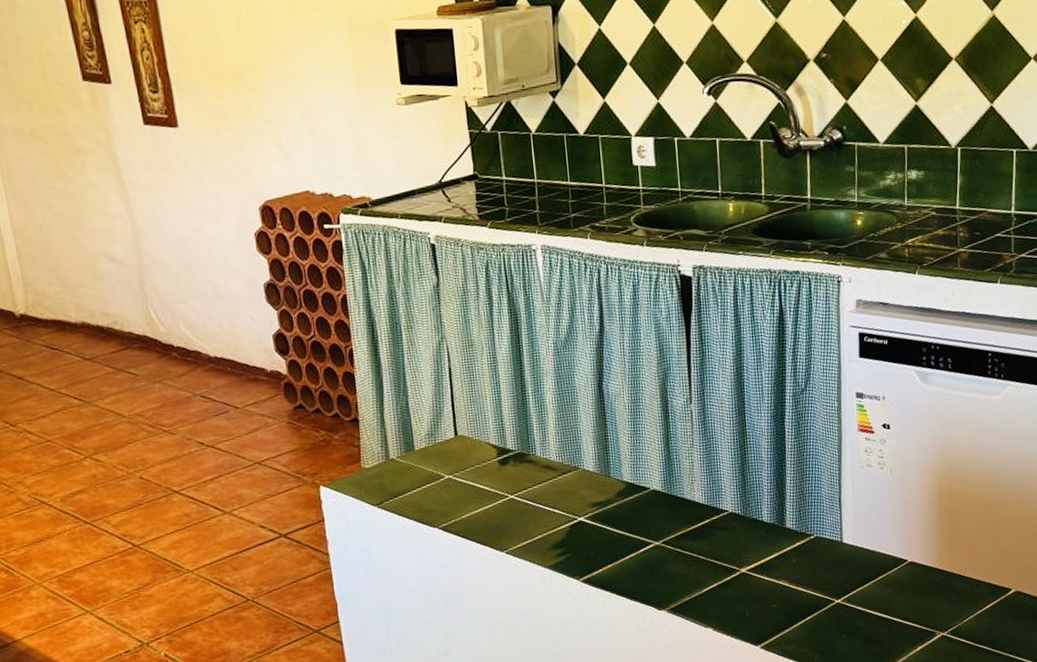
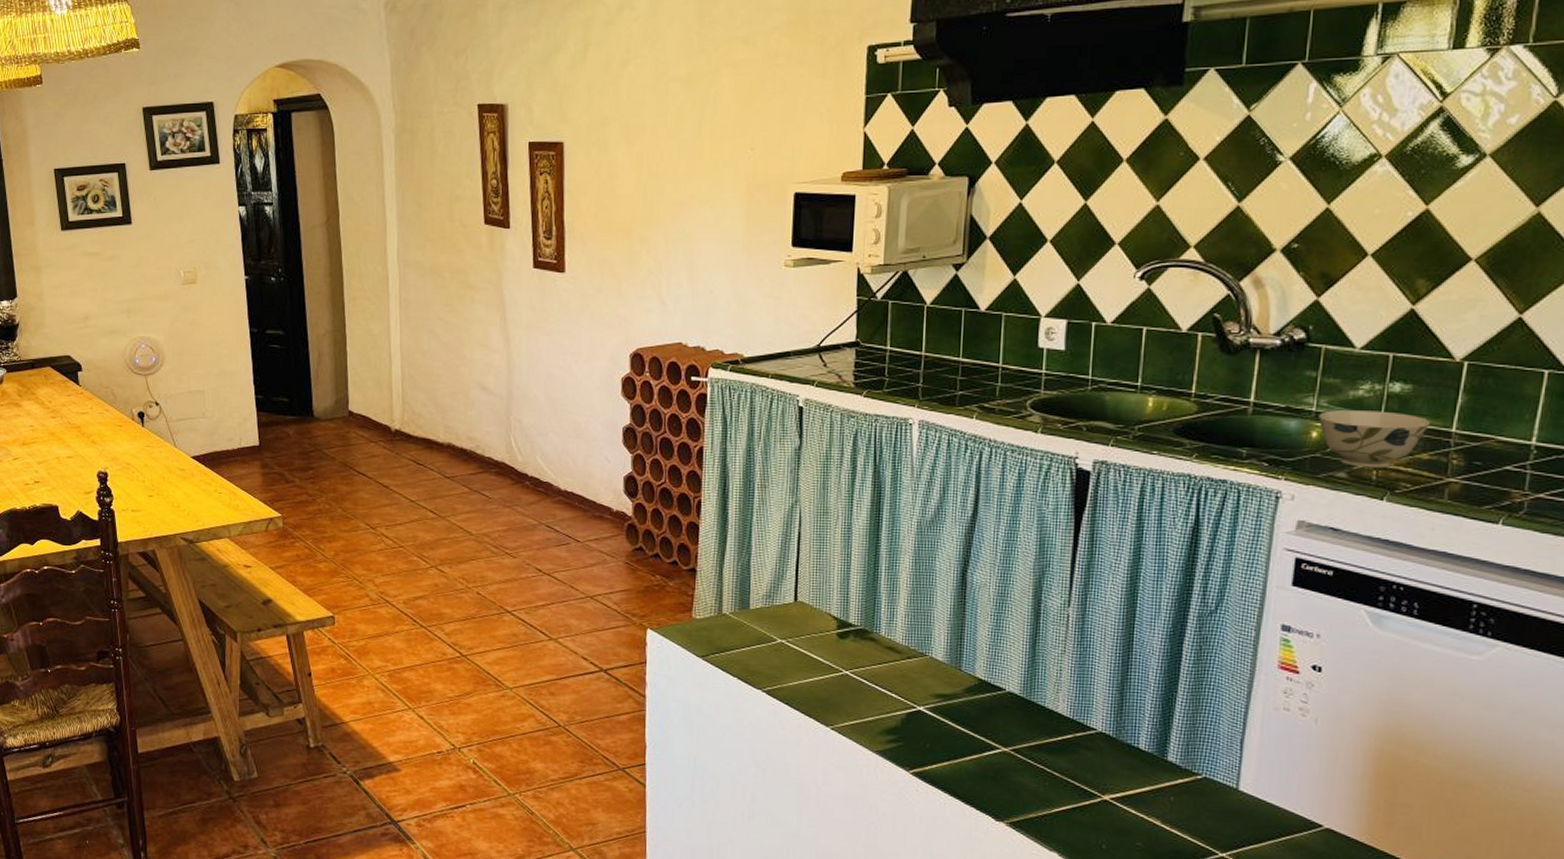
bowl: none [860,196,941,247] -> present [1318,410,1431,468]

